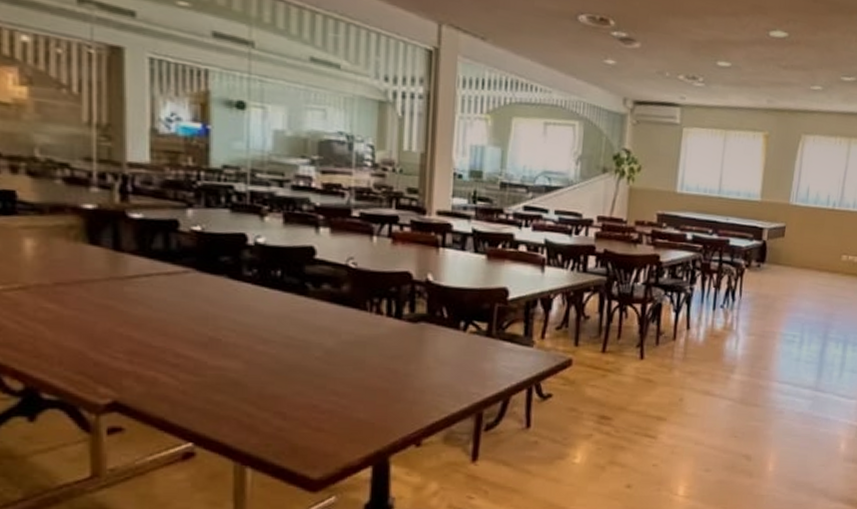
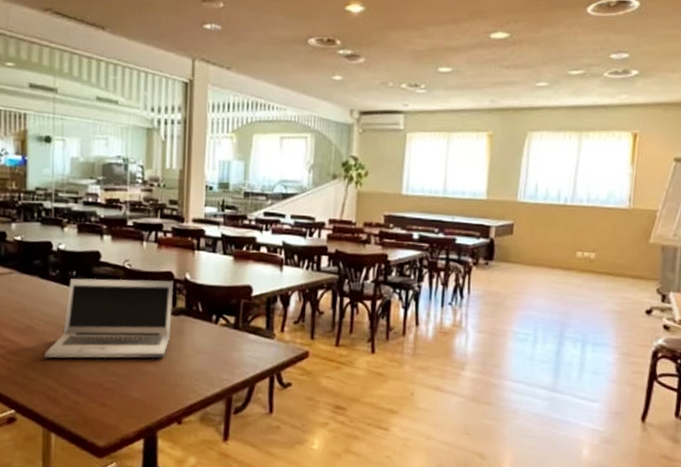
laptop: none [236,279,413,377] -> present [44,278,174,359]

